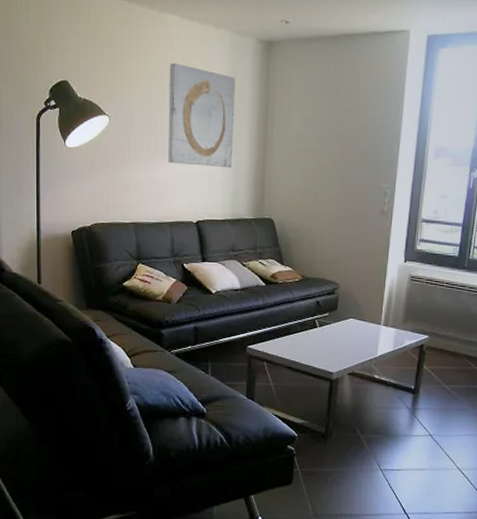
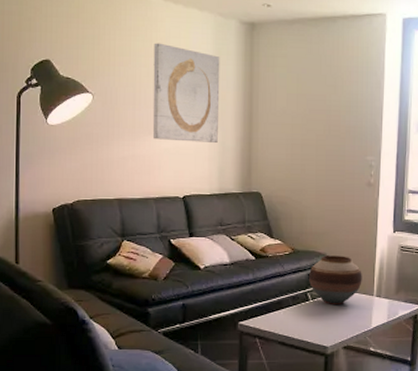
vase: none [317,283,371,332] -> present [309,255,362,304]

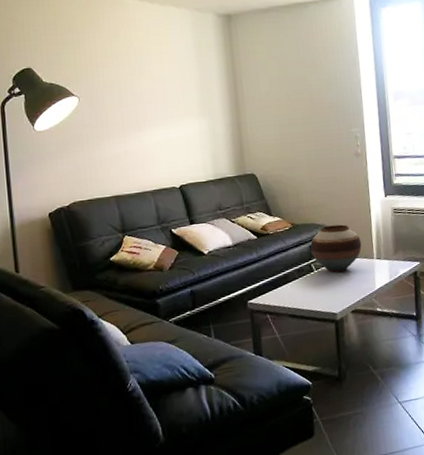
wall art: present [152,43,220,143] -> none [134,41,208,134]

